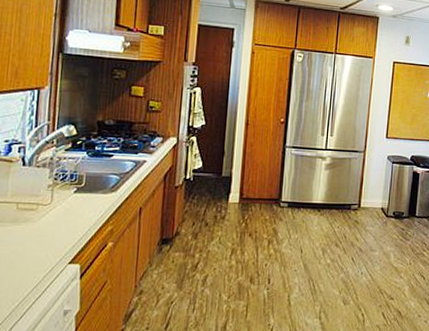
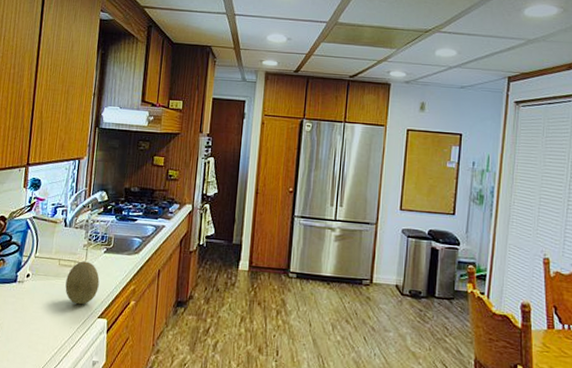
fruit: none [26,203,69,251] -> present [65,261,100,305]

